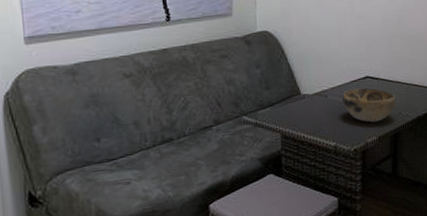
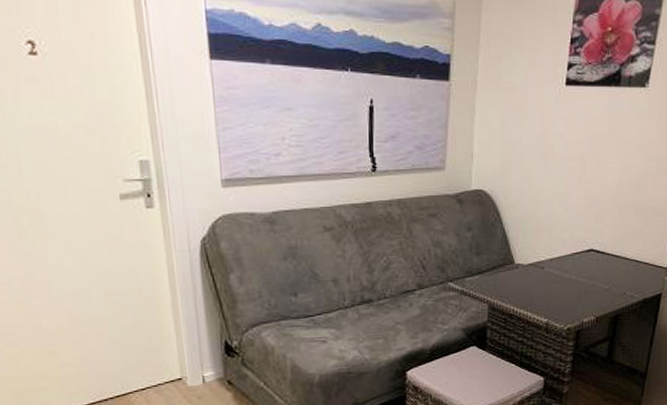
decorative bowl: present [342,87,397,123] -> none [561,262,622,301]

